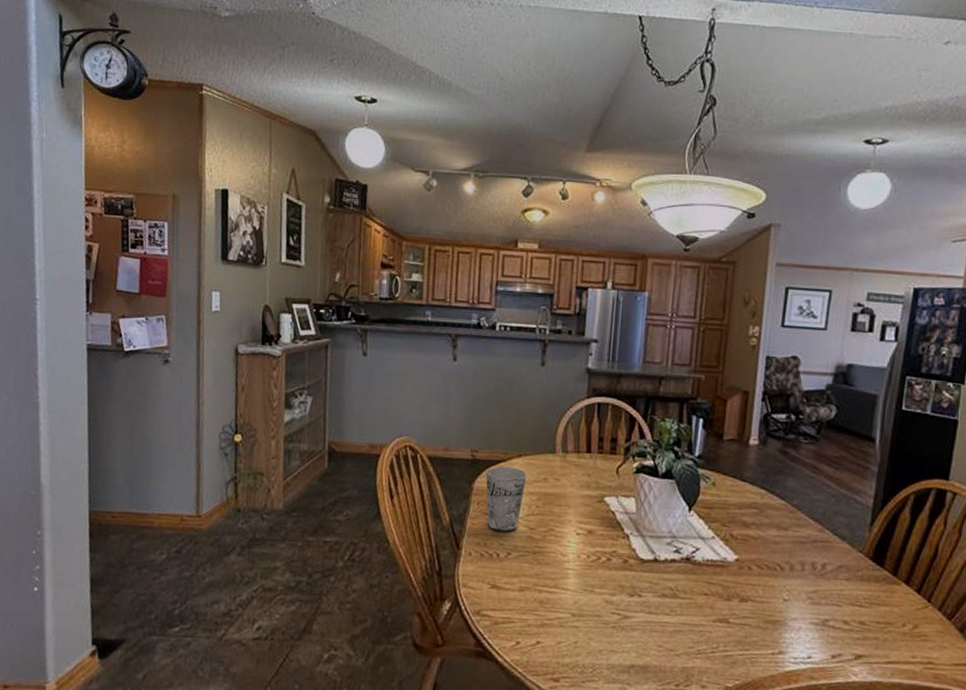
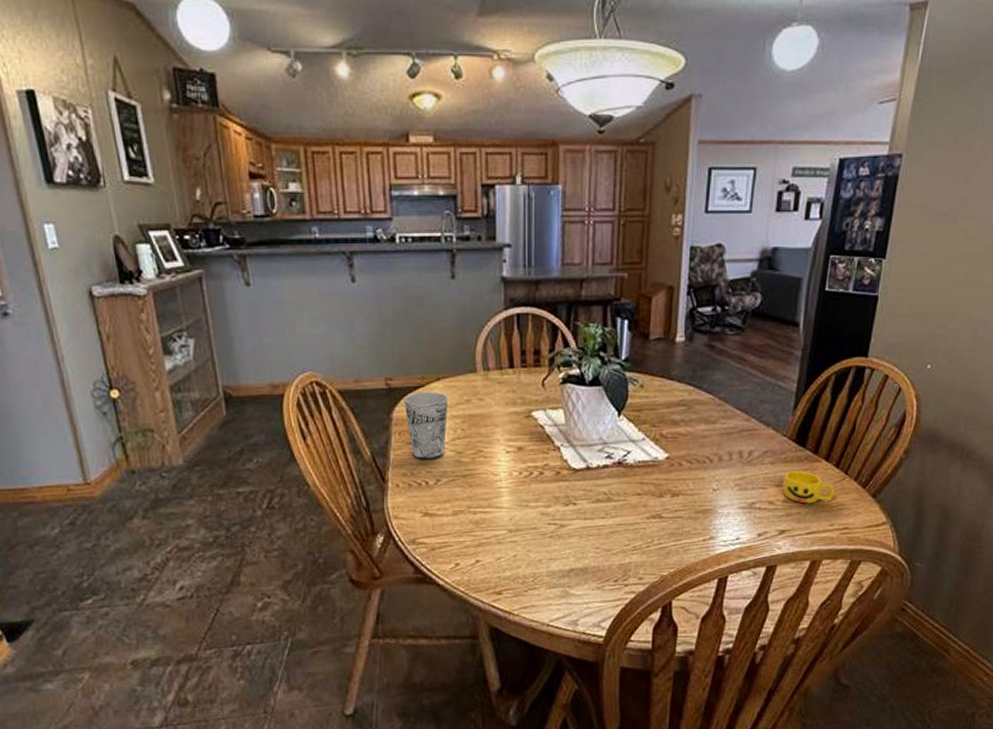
cup: none [858,591,916,630] -> present [782,471,835,504]

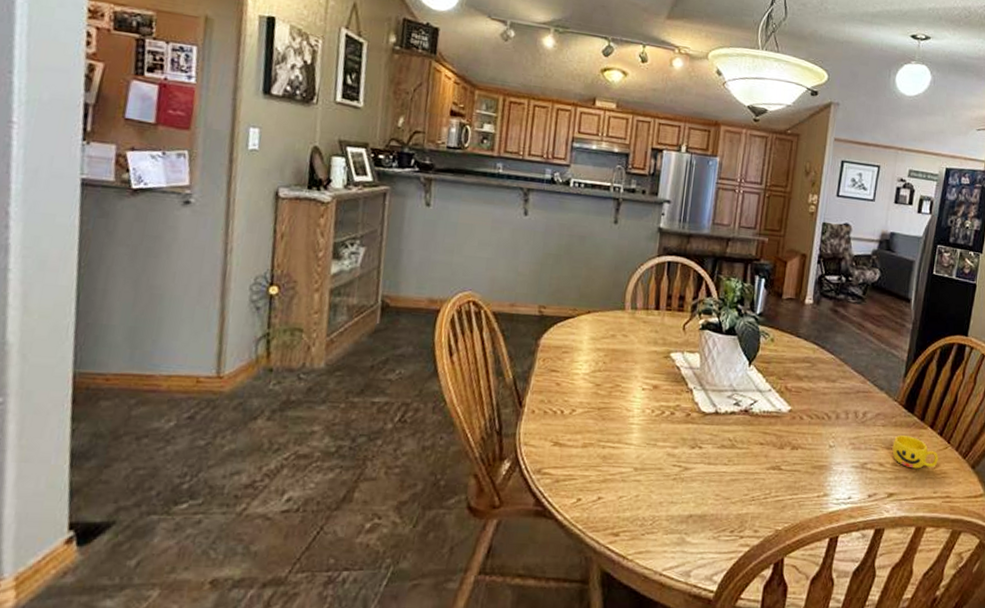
cup: present [403,391,448,460] -> none [552,322,595,389]

